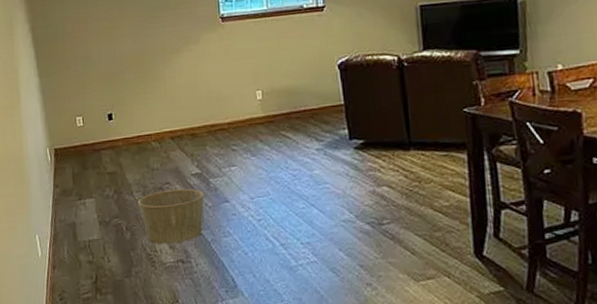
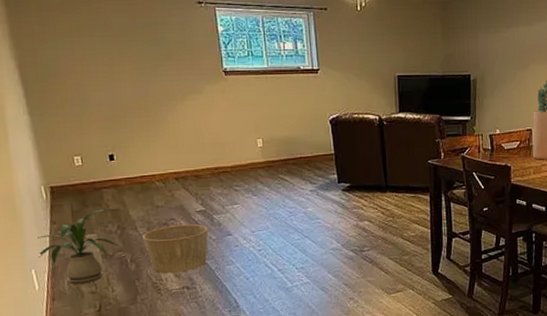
house plant: none [42,171,115,253] -> present [37,209,119,285]

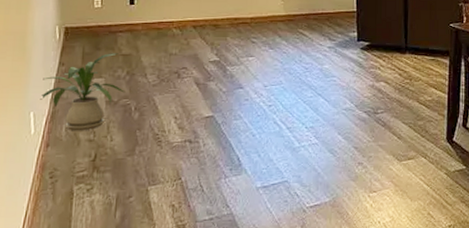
basket: present [143,224,209,274] -> none [151,75,220,125]

